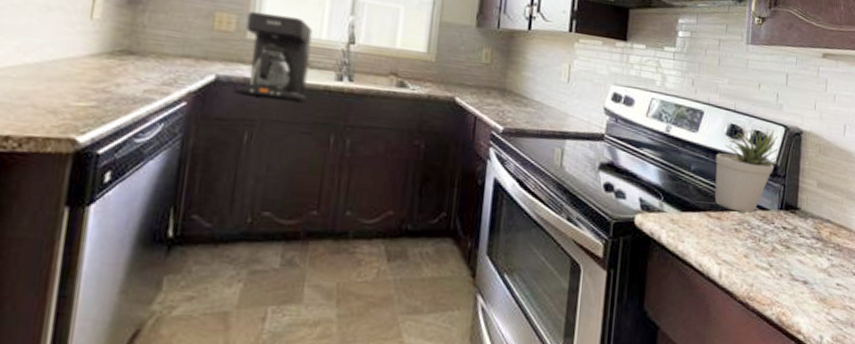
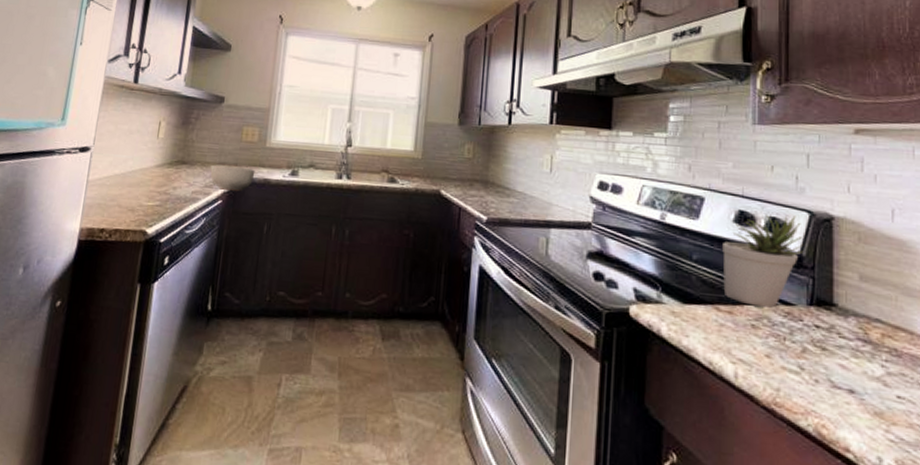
bowl: none [169,57,232,93] -> present [210,164,256,193]
coffee maker: present [233,11,313,104] -> none [256,124,317,199]

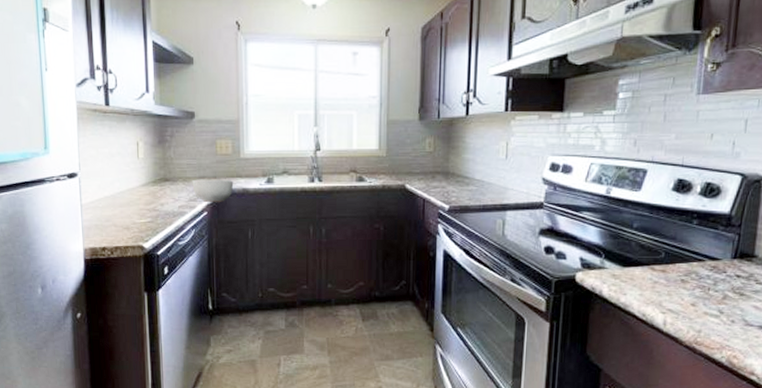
potted plant: present [722,215,804,308] -> none [659,179,734,264]

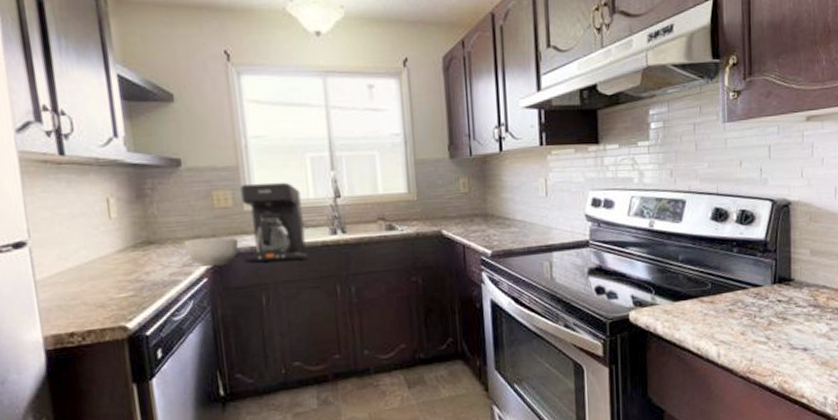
coffee maker: none [237,135,289,203] -> present [240,182,309,264]

